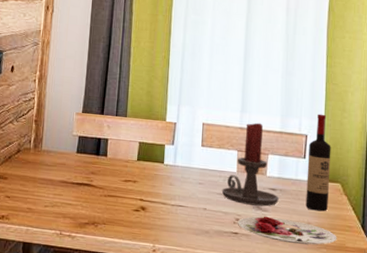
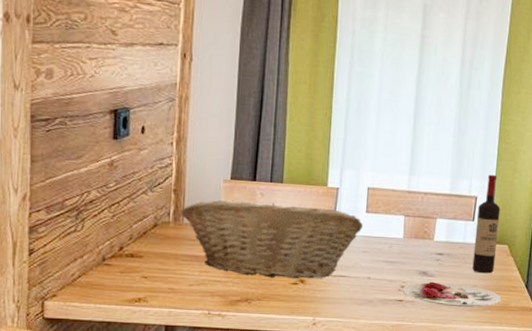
fruit basket: none [40,131,199,207] -> present [181,200,364,279]
candle holder: present [221,122,279,207] -> none [387,185,446,272]

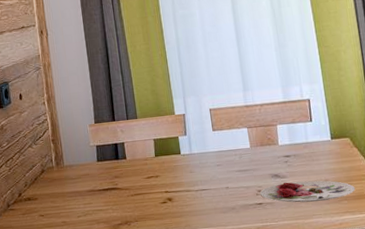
fruit basket: present [181,200,364,279] -> none [61,133,213,202]
wine bottle: present [472,174,501,274] -> none [312,76,342,168]

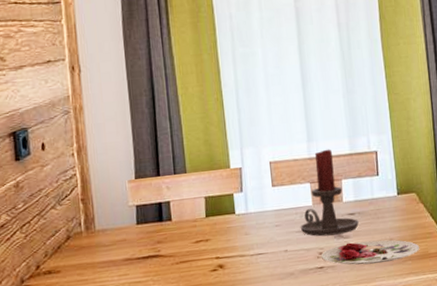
candle holder: none [239,97,295,176] -> present [300,149,359,237]

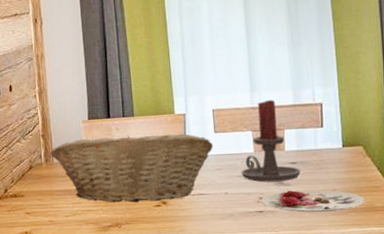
fruit basket: none [92,189,272,272] -> present [50,134,214,203]

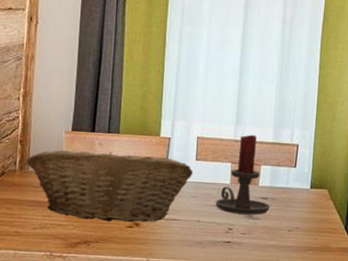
plate: present [261,189,365,213] -> none [229,224,323,248]

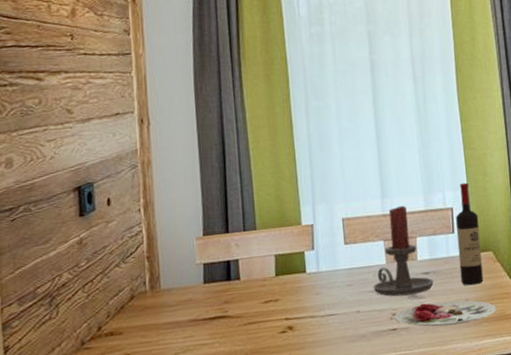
fruit basket: present [26,150,194,222] -> none [157,247,344,333]
plate: none [229,224,323,248] -> present [394,300,497,327]
wine bottle: none [295,124,321,217] -> present [455,182,483,286]

